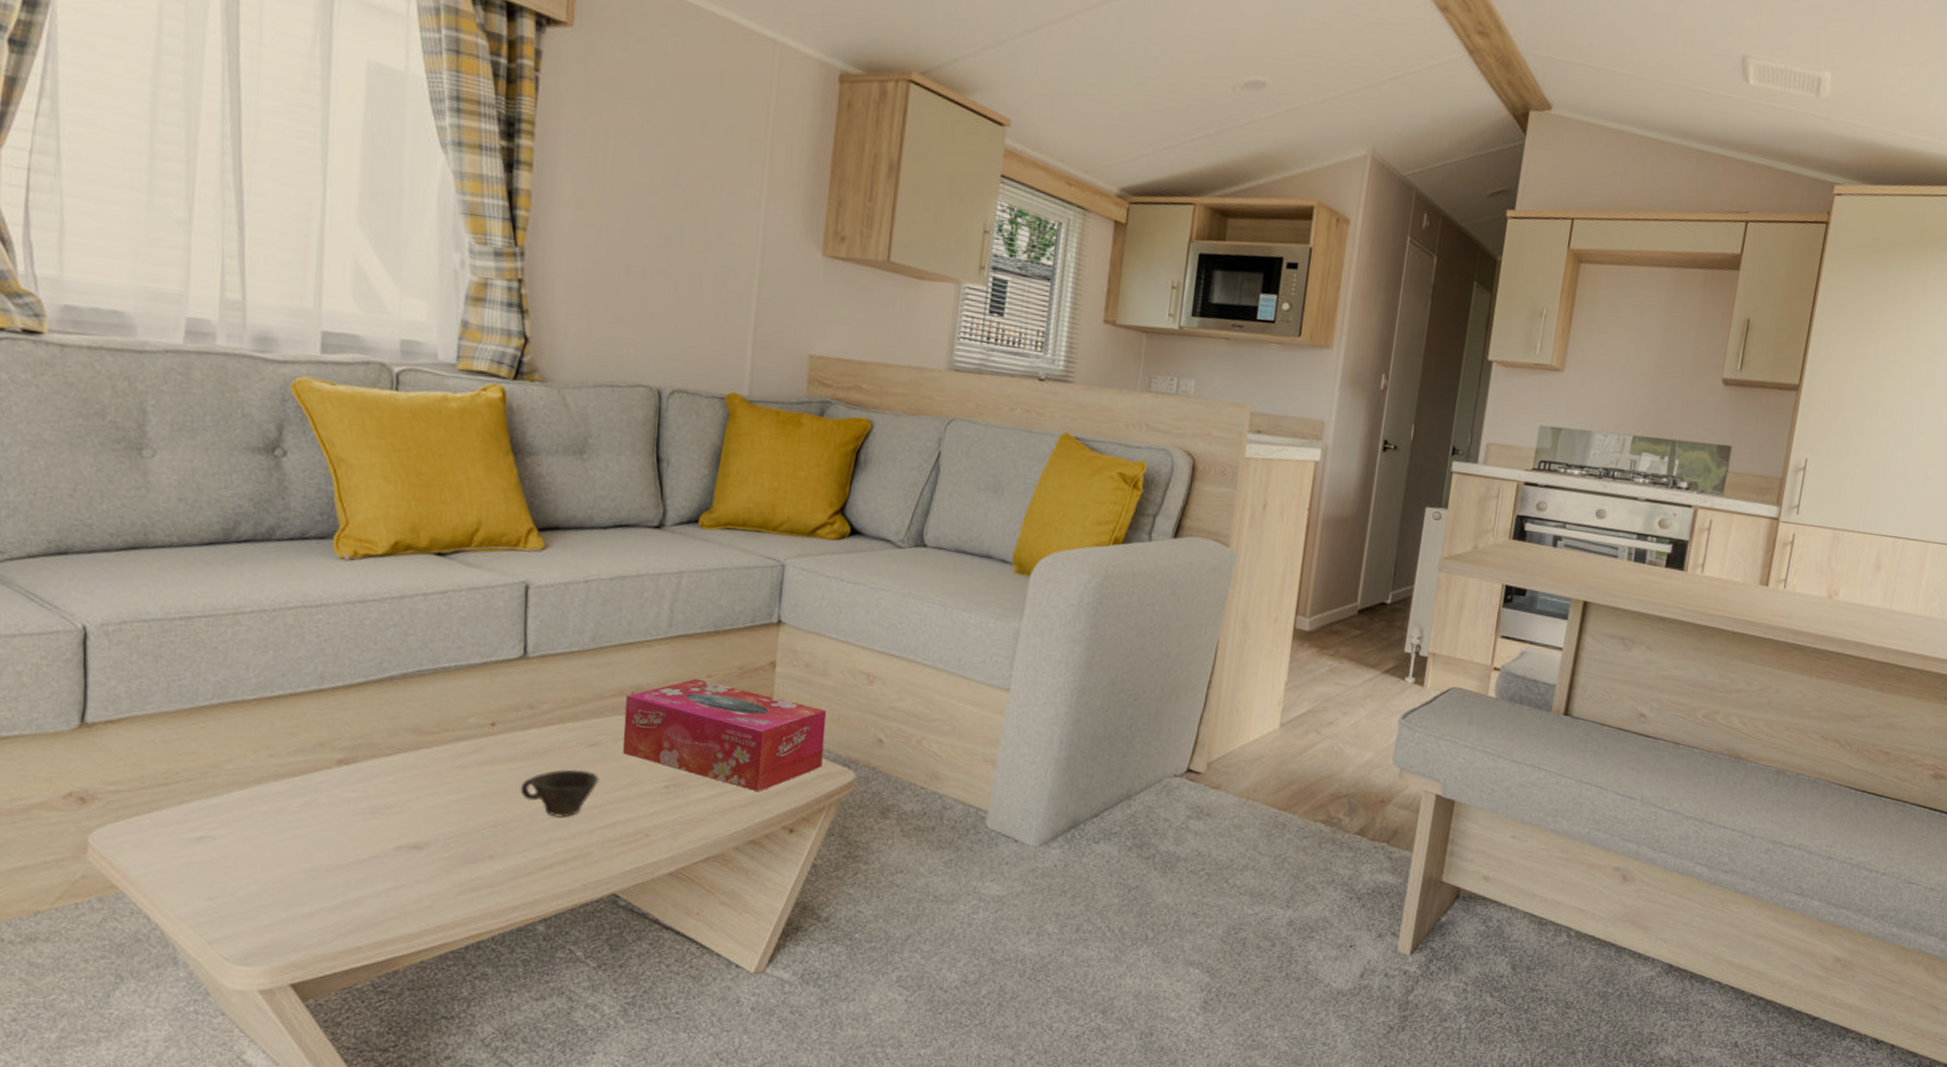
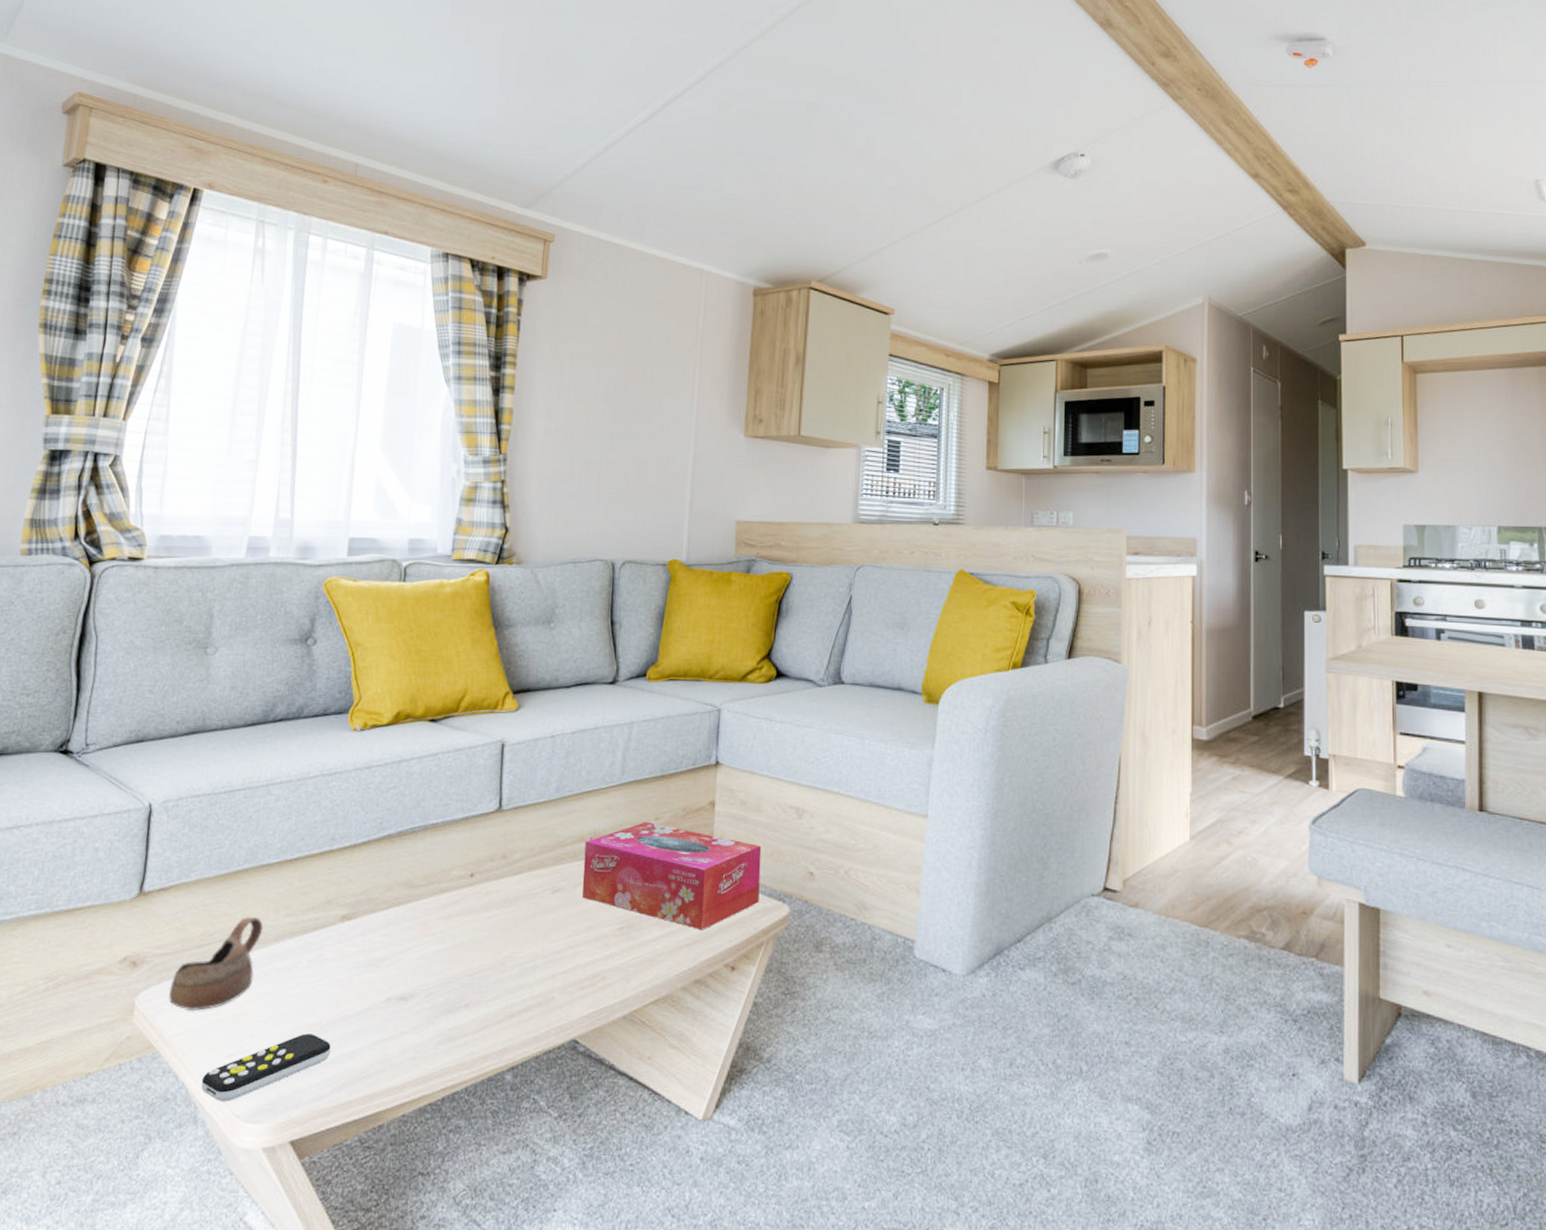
cup: none [129,756,242,852] -> present [169,917,264,1012]
remote control: none [179,878,333,944] -> present [201,1033,331,1102]
cup: present [520,769,599,818] -> none [493,915,562,964]

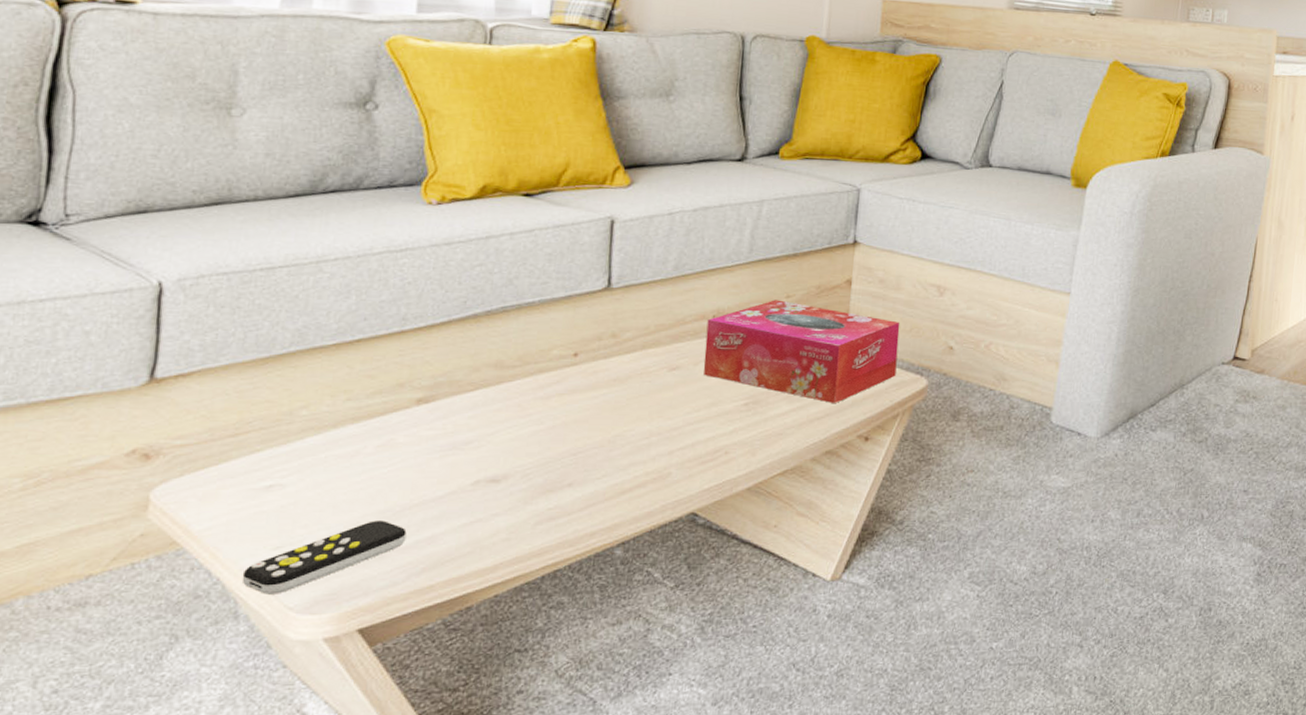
cup: present [169,917,264,1012] -> none [195,403,318,504]

